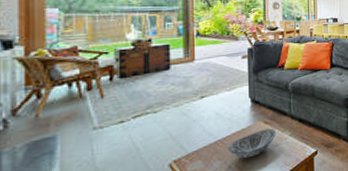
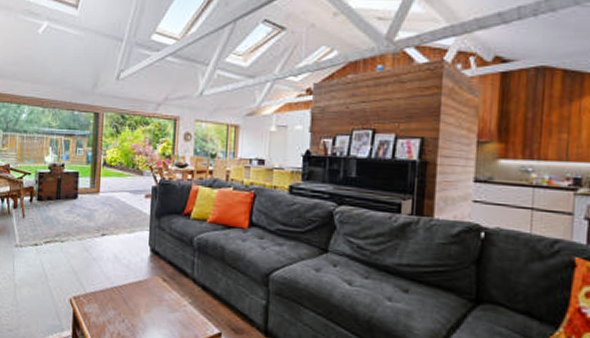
decorative bowl: present [227,128,276,159] -> none [122,287,174,317]

